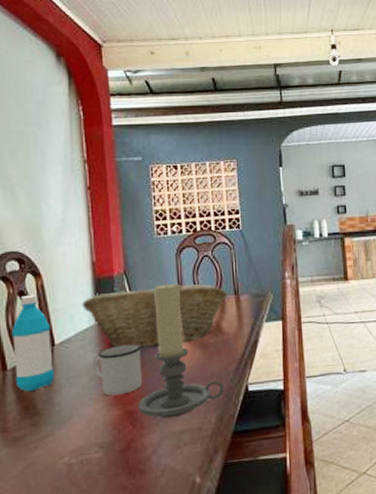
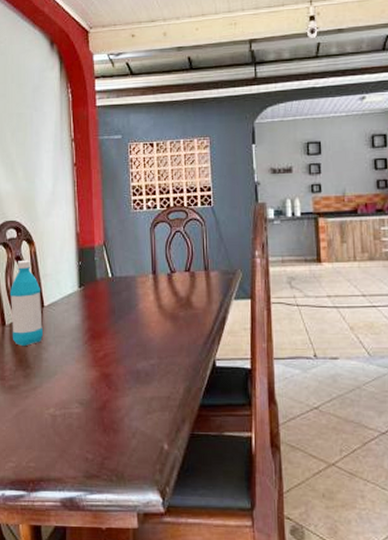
fruit basket: present [82,284,227,348] -> none [67,258,197,315]
mug: present [92,343,143,396] -> none [75,310,118,358]
candle holder: present [138,282,224,419] -> none [113,255,192,384]

